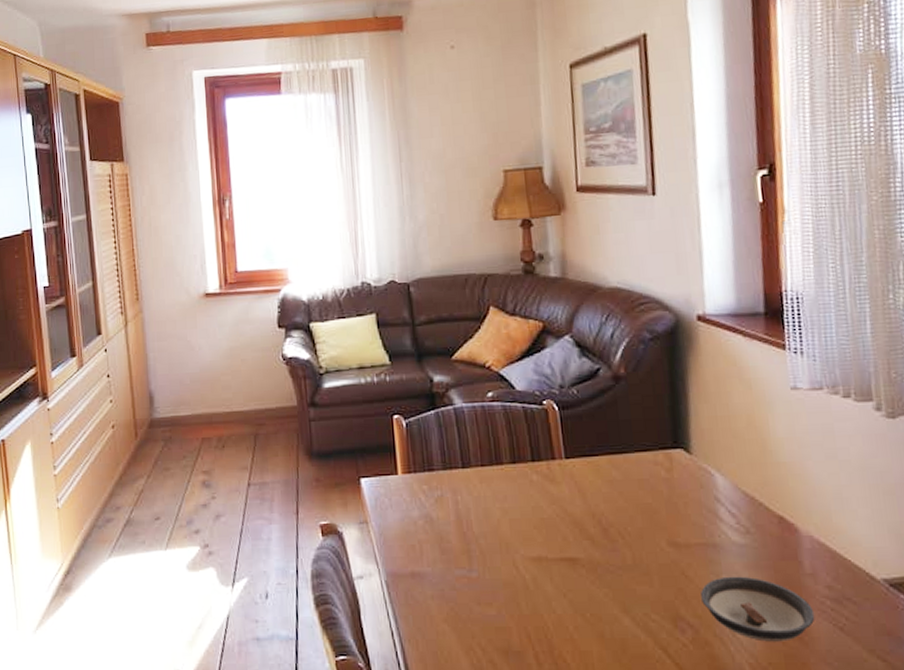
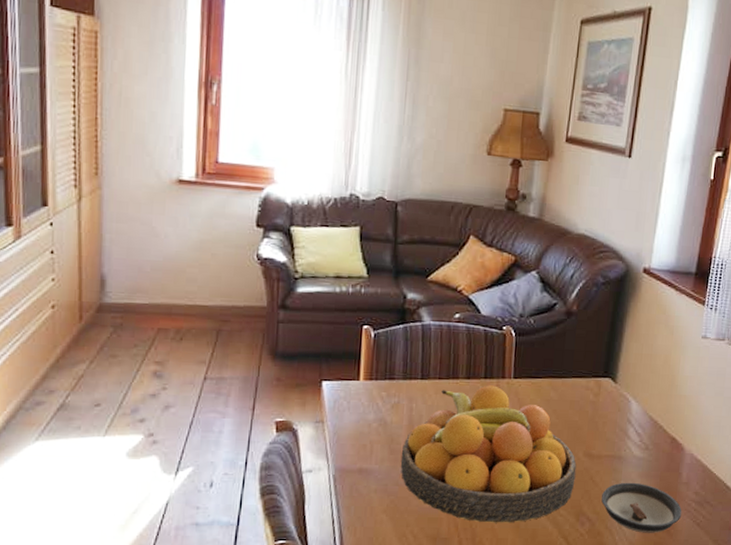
fruit bowl: none [453,468,663,632] -> present [400,385,577,523]

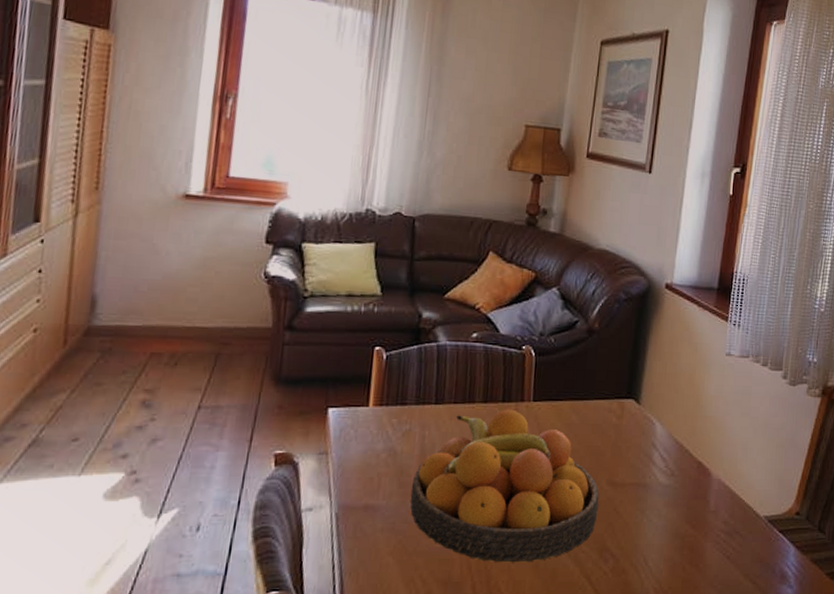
saucer: present [601,482,682,533] -> none [626,512,711,569]

